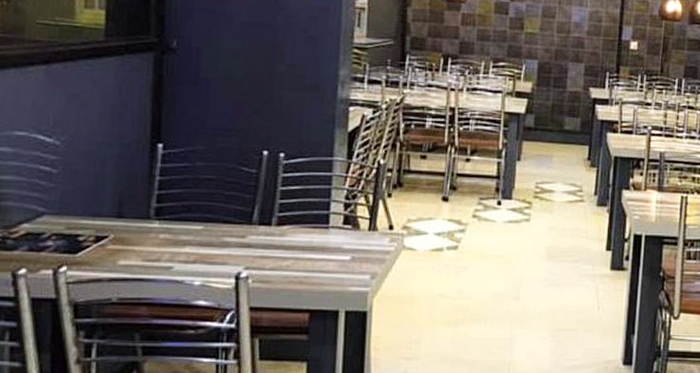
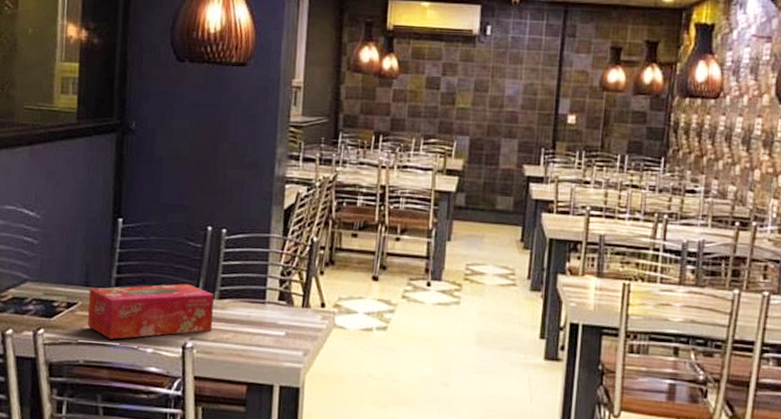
tissue box: none [121,211,271,273] -> present [88,284,214,340]

